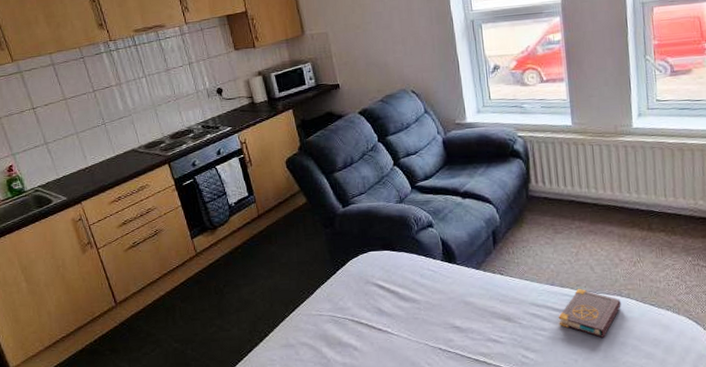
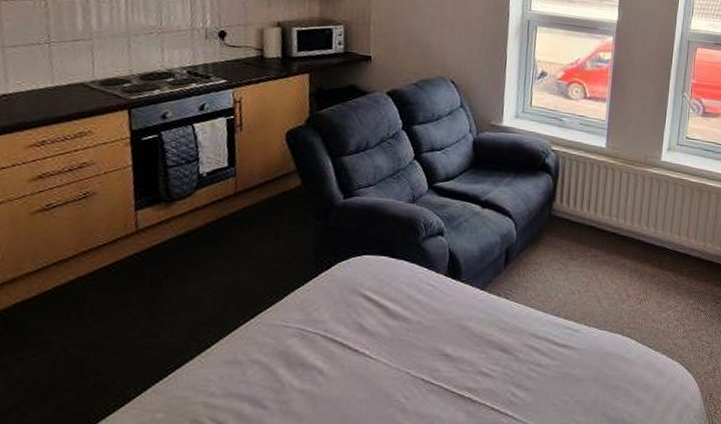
book: present [558,288,621,338] -> none [556,322,621,379]

